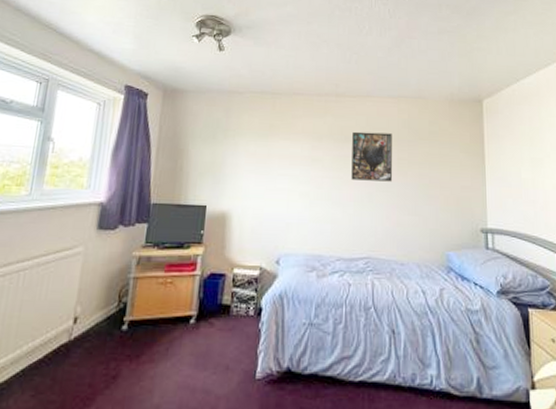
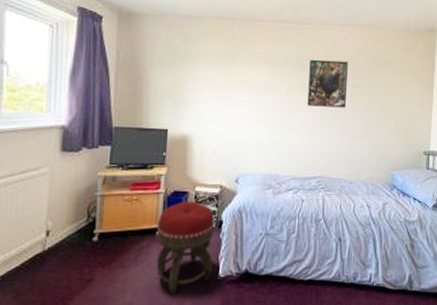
footstool: none [189,285,254,397] -> present [156,201,215,295]

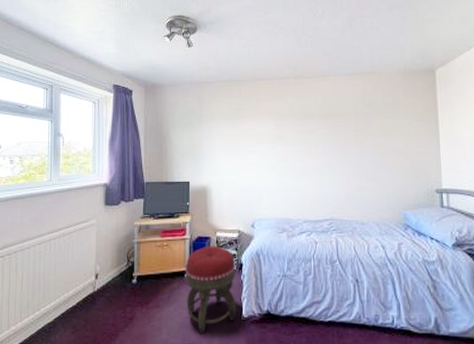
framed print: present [307,59,348,108] -> none [312,108,350,152]

